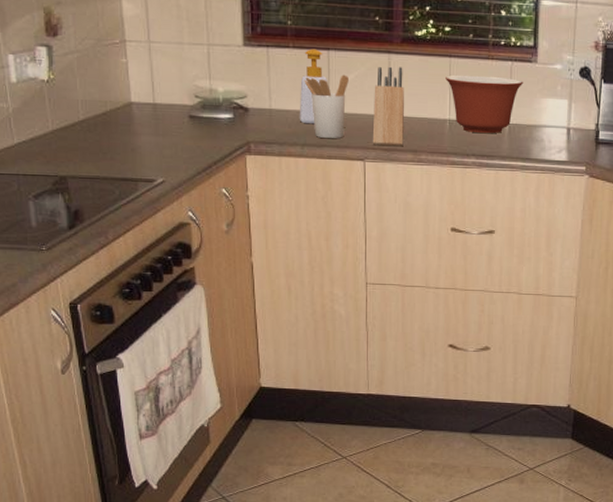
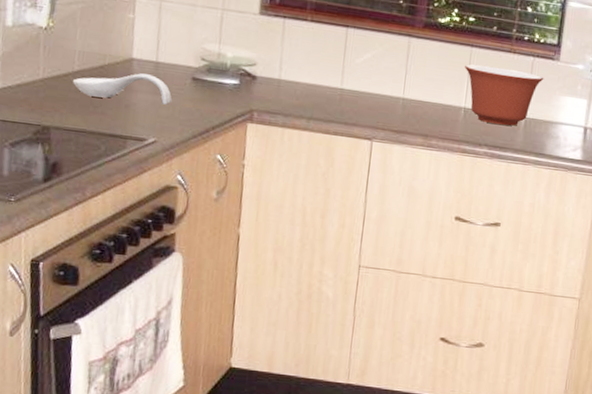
spoon rest: none [79,116,174,145] -> present [72,73,172,105]
soap bottle: present [299,48,328,124] -> none [308,24,344,99]
utensil holder: present [304,74,349,139] -> none [318,51,365,116]
knife block: present [372,66,404,147] -> none [382,49,422,130]

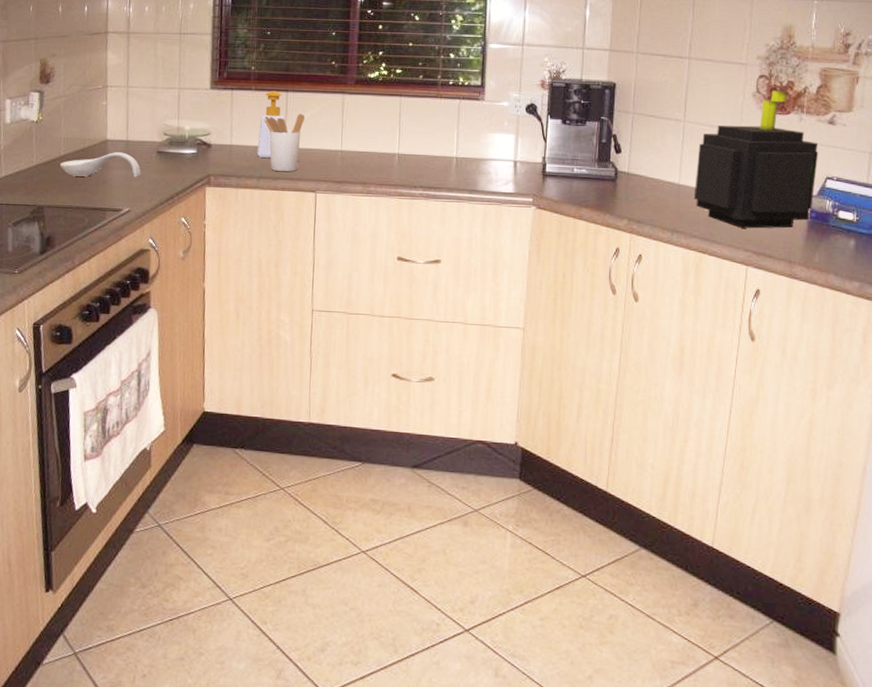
soap bottle: none [308,24,344,99] -> present [256,90,286,159]
utensil holder: none [318,51,365,116] -> present [263,113,305,172]
mixing bowl: present [465,64,544,126] -> none [396,112,471,167]

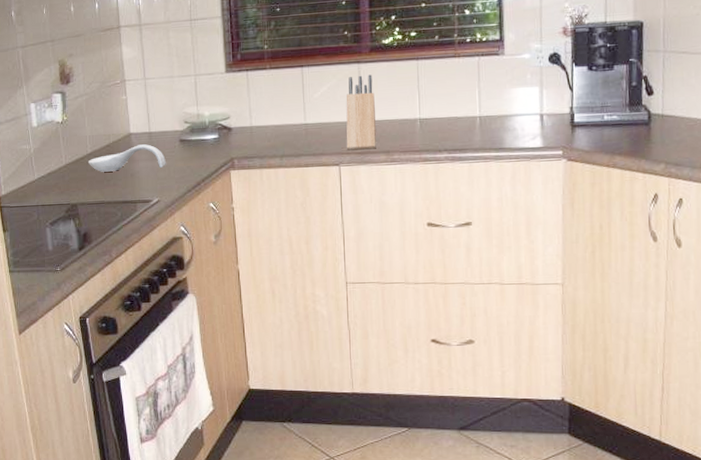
soap bottle: present [256,90,286,159] -> none [277,67,303,137]
utensil holder: present [263,113,305,172] -> none [281,87,322,149]
knife block: none [324,105,356,179] -> present [346,74,376,151]

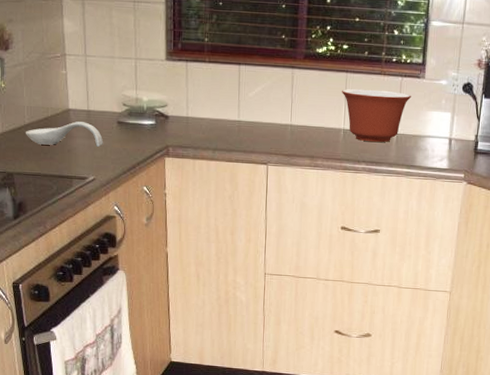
knife block: present [346,74,376,151] -> none [275,80,305,153]
mixing bowl: none [414,72,492,129] -> present [342,88,412,143]

